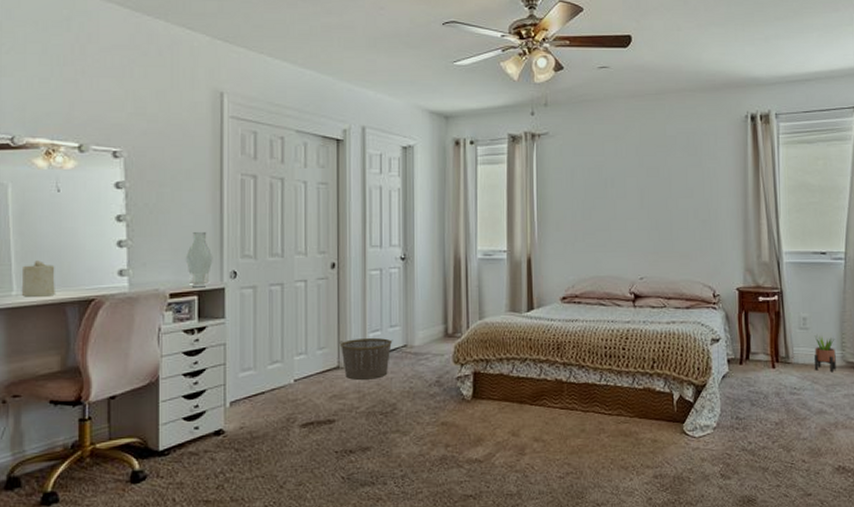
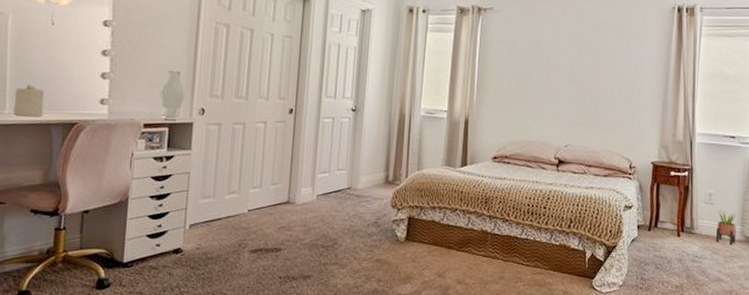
basket: present [339,337,393,380] -> none [291,178,339,216]

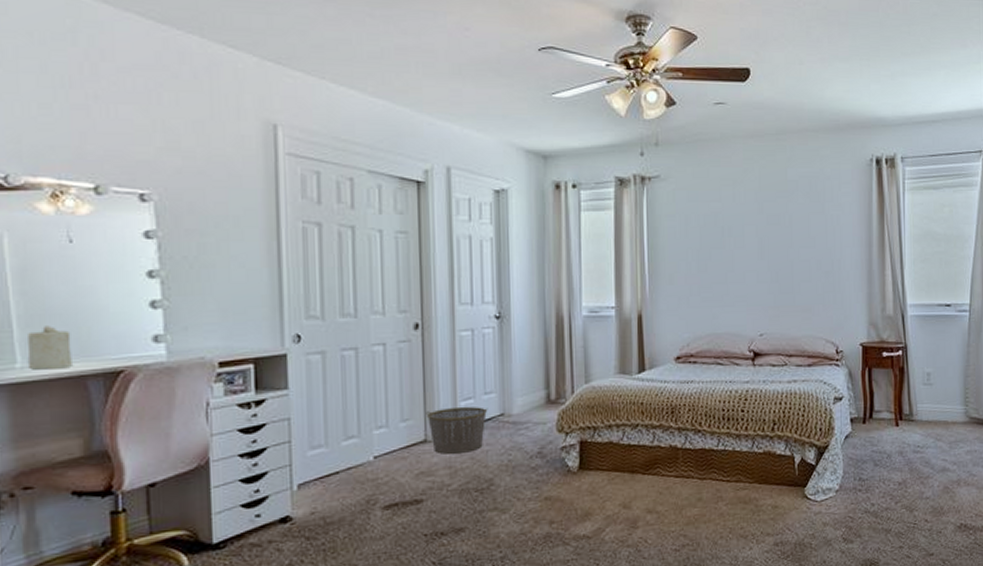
vase: present [160,71,185,121] -> none [236,290,271,355]
basket: none [291,178,339,216] -> present [426,406,488,454]
potted plant: present [716,210,736,246] -> none [938,391,959,429]

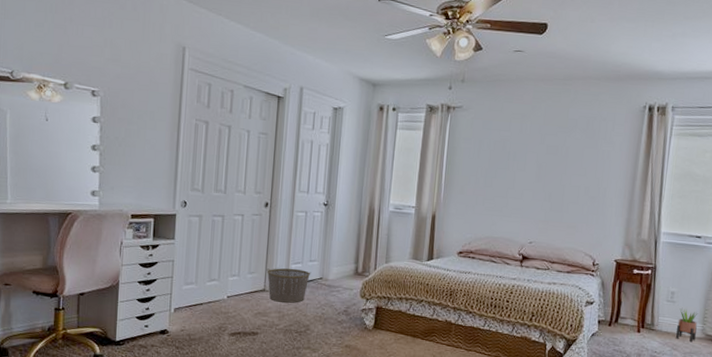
candle: present [28,326,72,370] -> none [15,176,42,207]
potted plant: none [938,391,959,429] -> present [676,308,697,343]

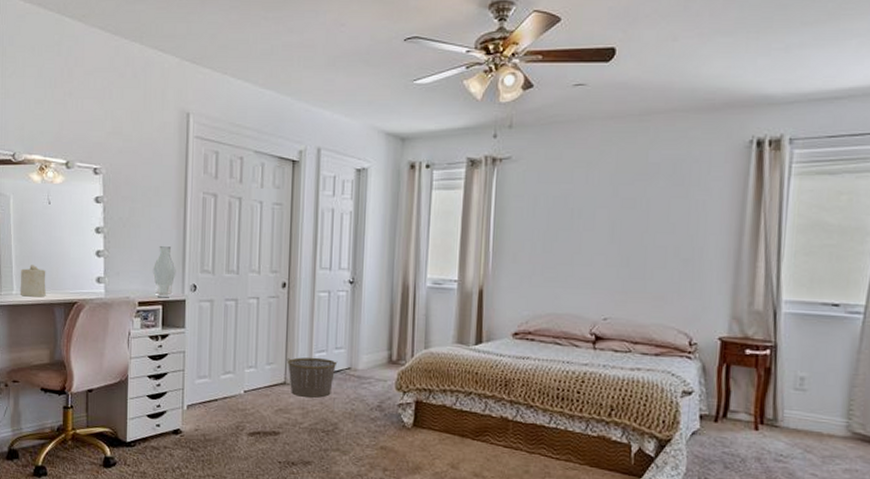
candle: none [15,176,42,207] -> present [21,265,46,297]
vase: none [145,165,168,212] -> present [152,246,176,298]
potted plant: present [676,308,697,343] -> none [810,398,839,443]

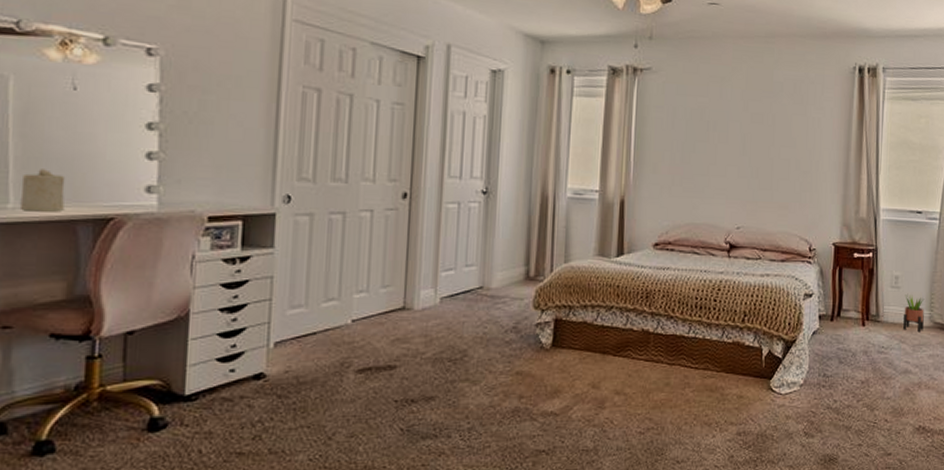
vase: present [152,246,176,298] -> none [229,148,264,212]
basket: present [287,357,338,398] -> none [407,276,468,323]
potted plant: none [810,398,839,443] -> present [903,294,924,333]

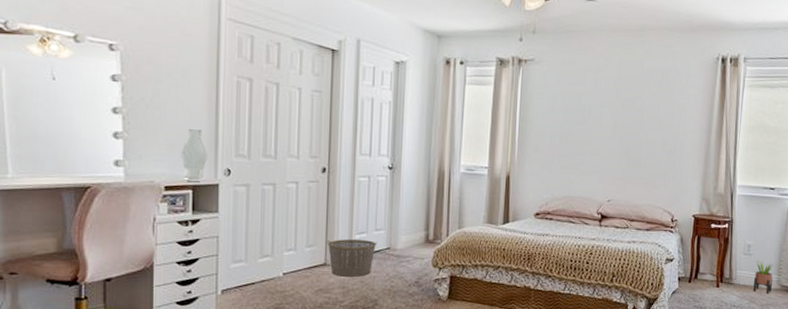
candle: present [21,169,66,212] -> none [18,146,51,181]
vase: none [229,148,264,212] -> present [180,129,208,183]
basket: none [407,276,468,323] -> present [327,239,378,277]

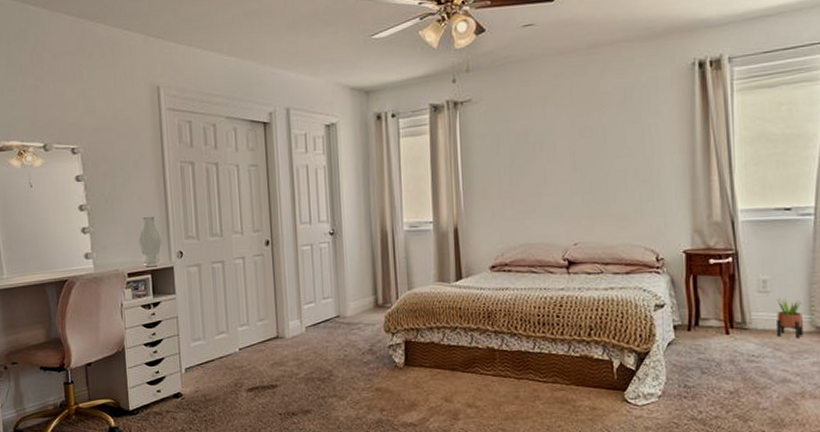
basket: present [327,239,378,277] -> none [277,309,327,349]

